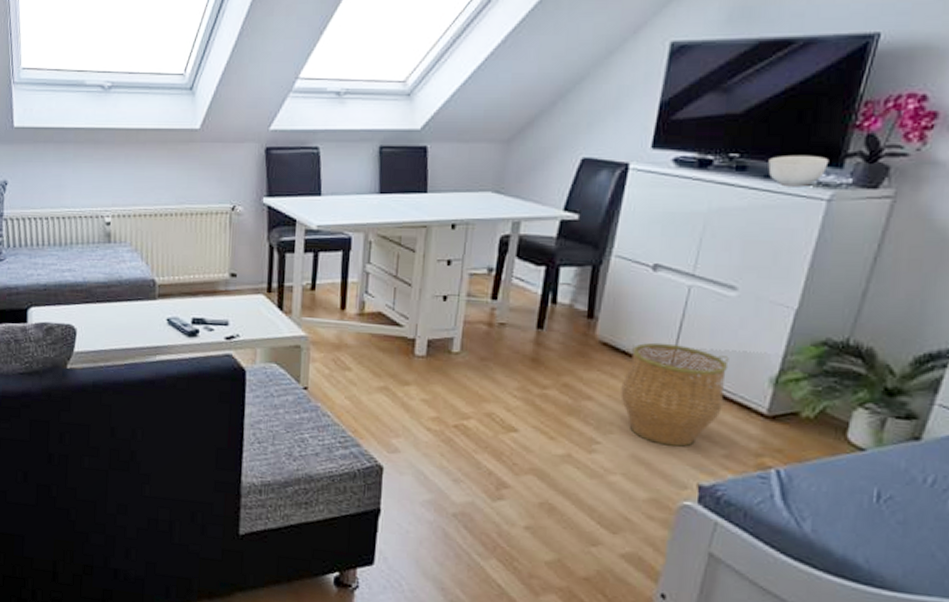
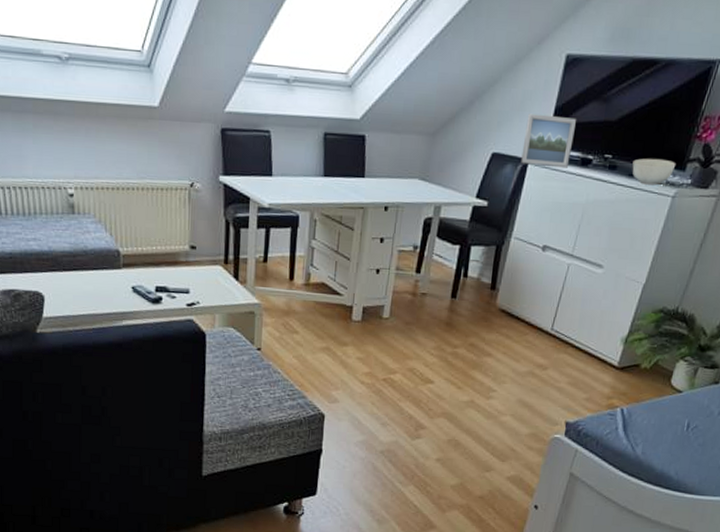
picture frame: none [619,111,690,172] -> present [521,113,577,169]
basket: present [620,342,729,447] -> none [513,310,594,393]

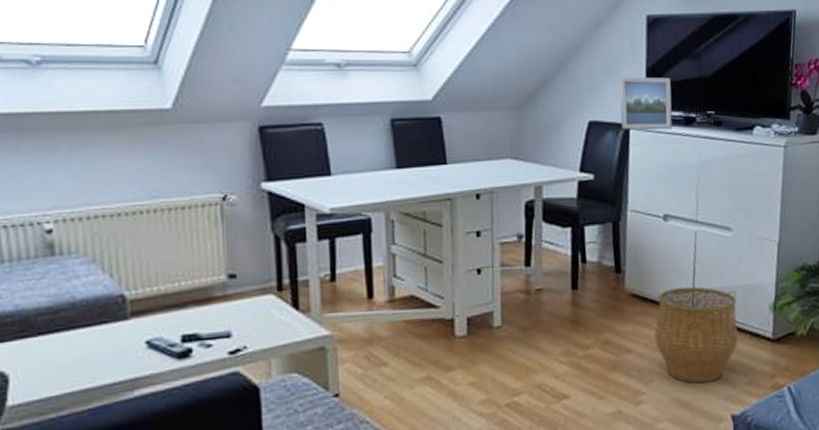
basket: none [513,310,594,393] -> present [654,286,738,384]
bowl: present [632,158,676,186] -> none [737,109,780,138]

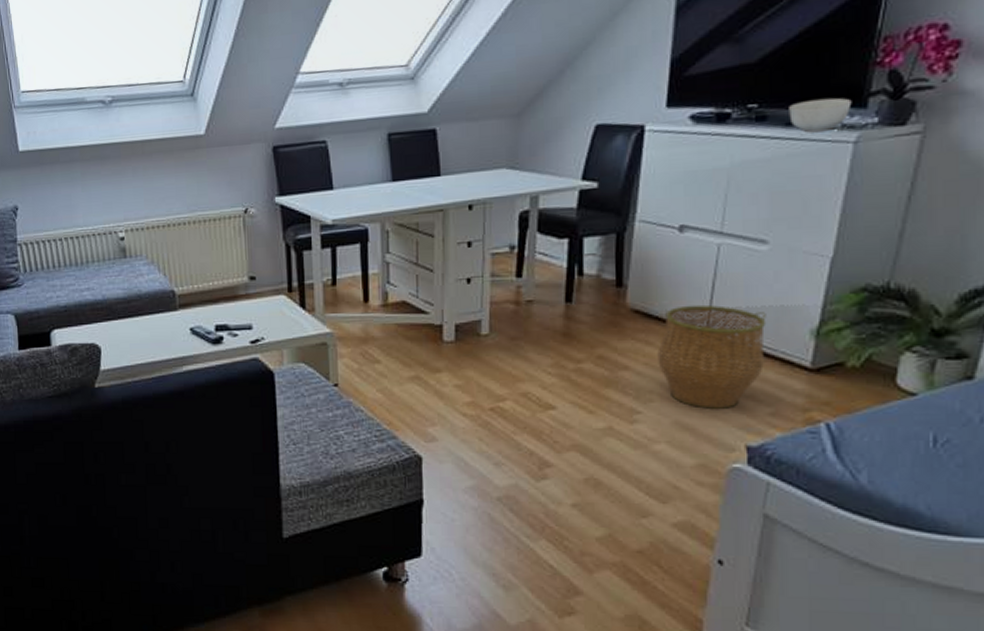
picture frame: present [619,76,673,131] -> none [634,68,703,133]
bowl: none [737,109,780,138] -> present [789,97,852,133]

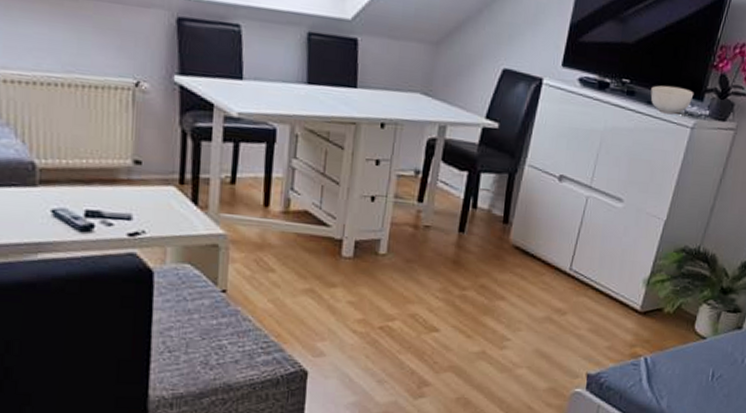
basket: present [657,304,767,409] -> none [528,247,615,341]

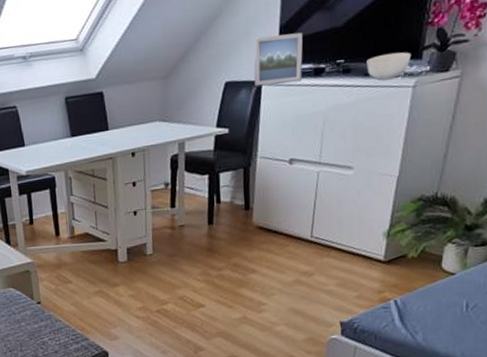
picture frame: none [534,28,593,91] -> present [253,32,303,87]

